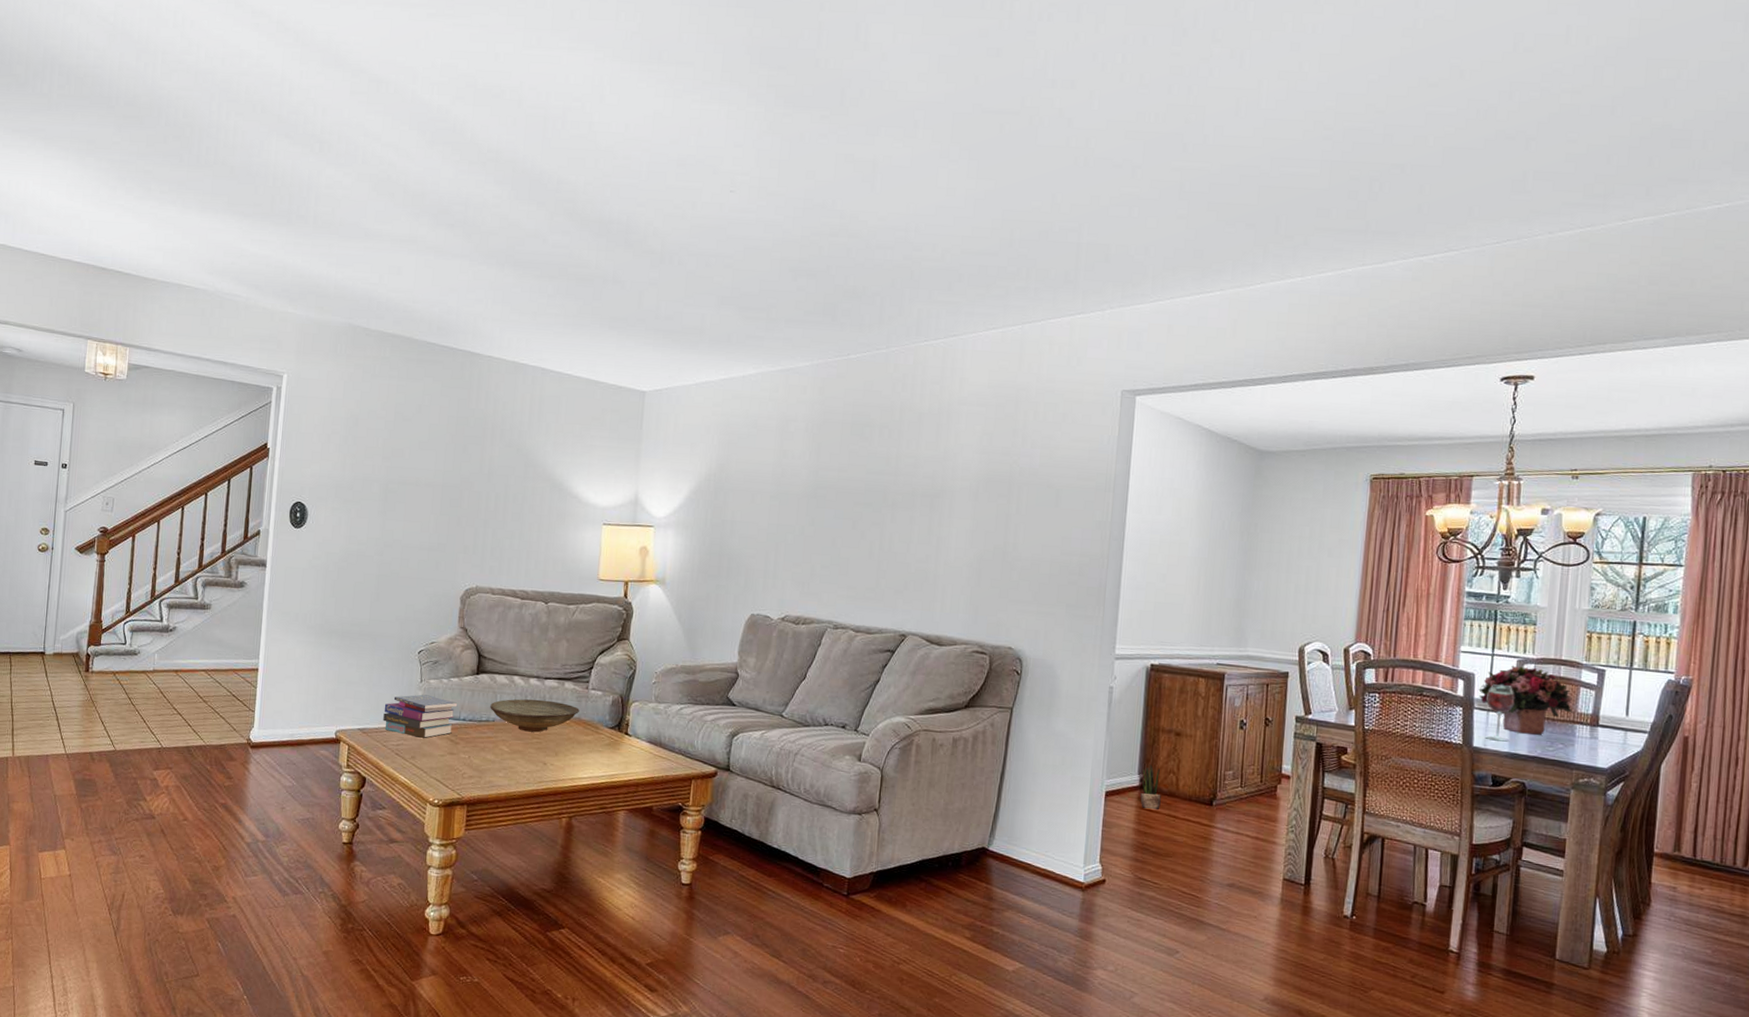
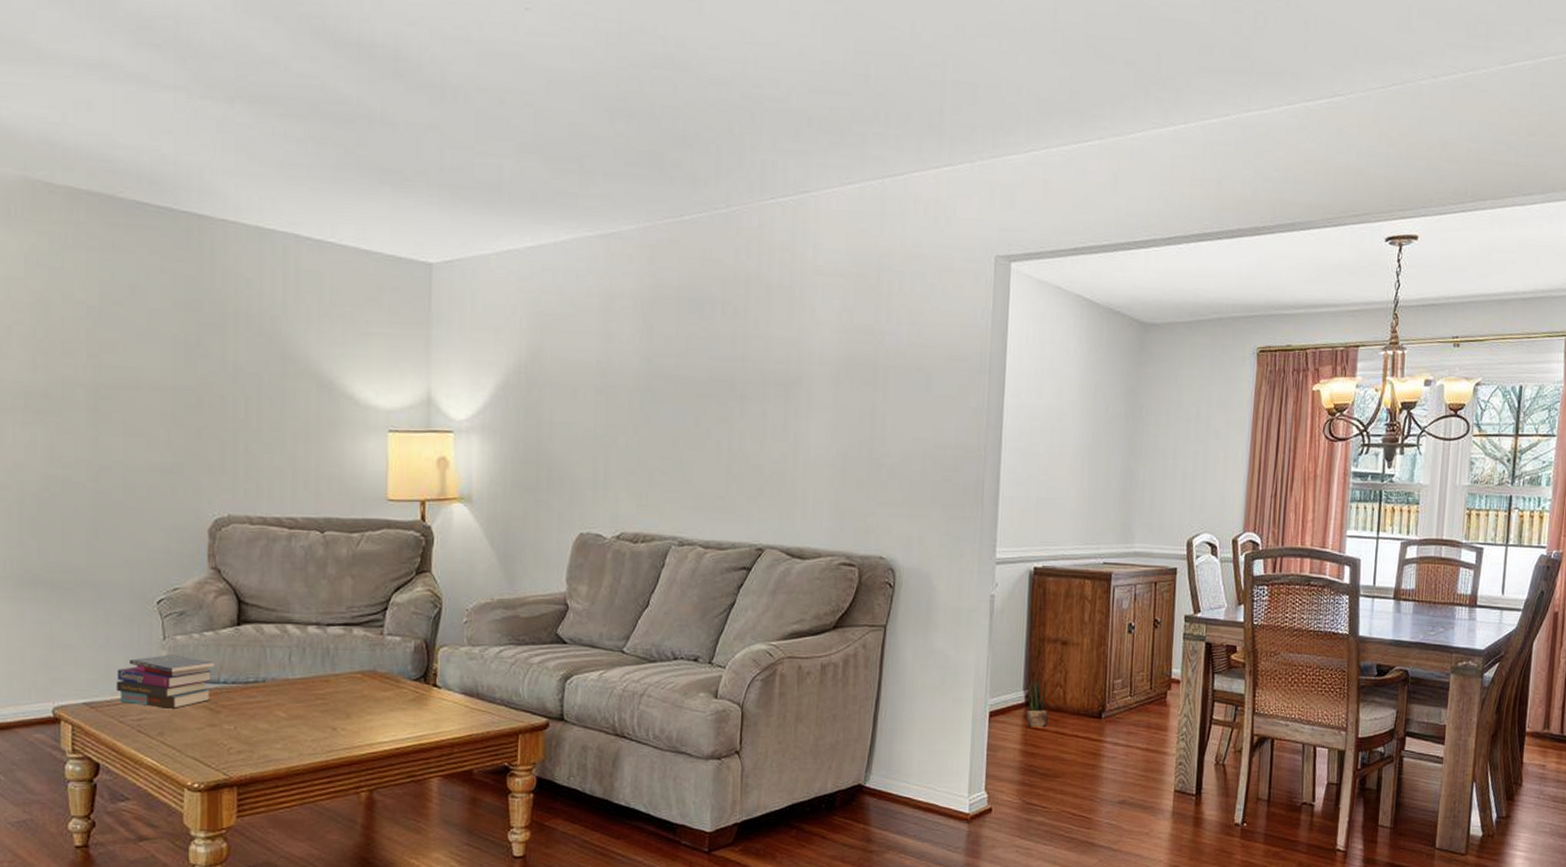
decorative bowl: present [490,699,579,733] -> none [258,651,374,692]
bouquet: present [1478,665,1574,735] -> none [1364,548,1454,620]
wineglass: present [1486,683,1515,742] -> none [1371,568,1399,629]

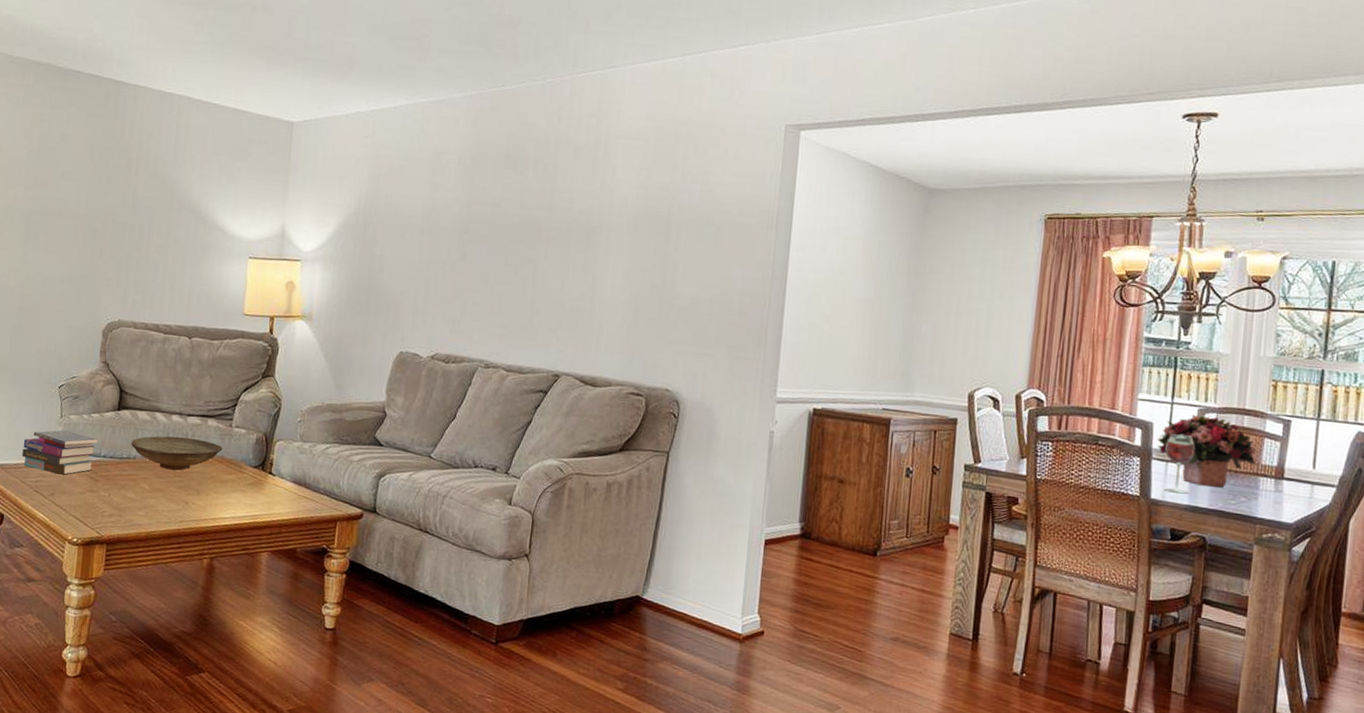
decorative bowl: none [258,651,374,692] -> present [131,436,223,471]
potted plant: present [1026,678,1048,728] -> none [801,512,823,560]
bouquet: none [1364,548,1454,620] -> present [1157,414,1257,488]
wineglass: none [1371,568,1399,629] -> present [1164,433,1196,494]

